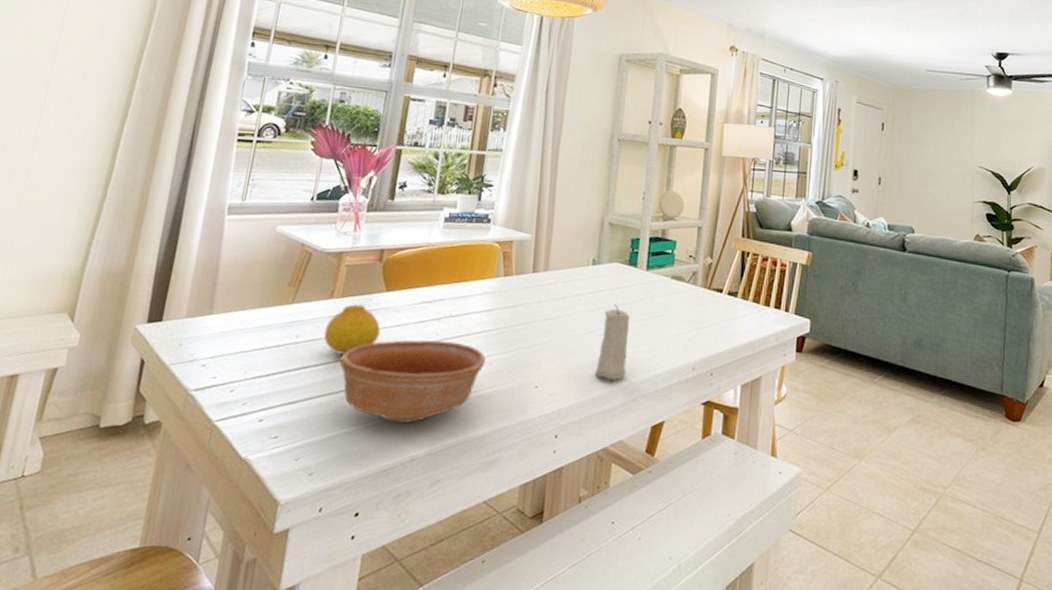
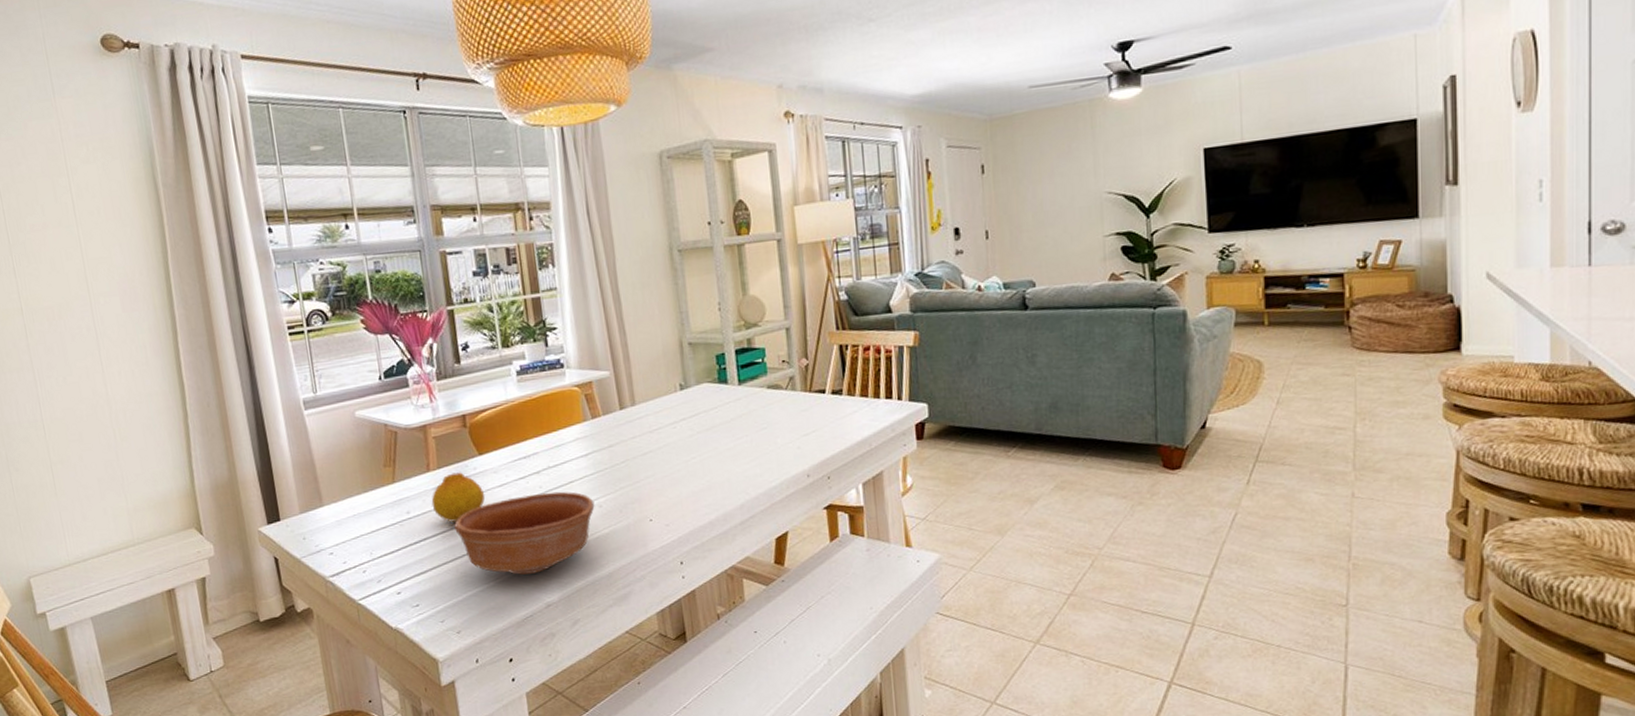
candle: present [594,303,630,381] -> none [703,425,739,502]

